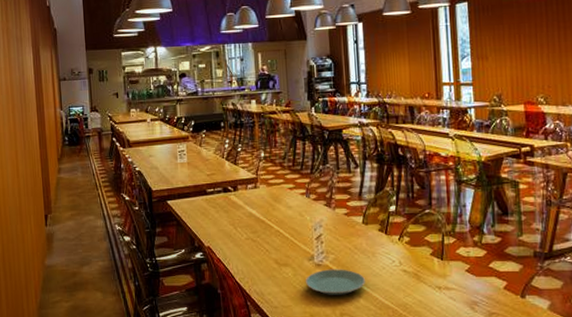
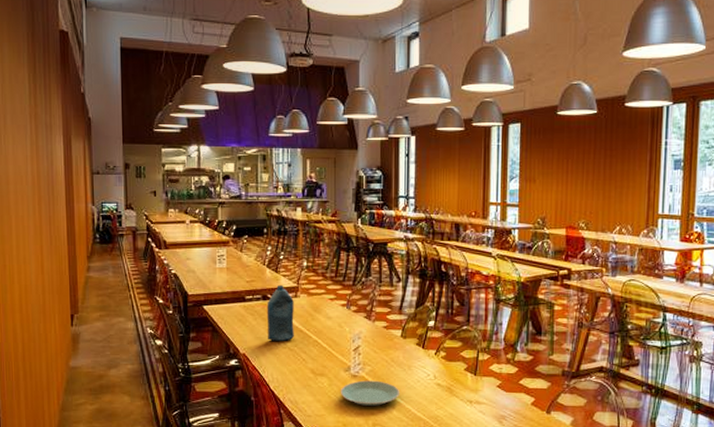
bottle: none [228,176,256,234] -> present [267,284,294,342]

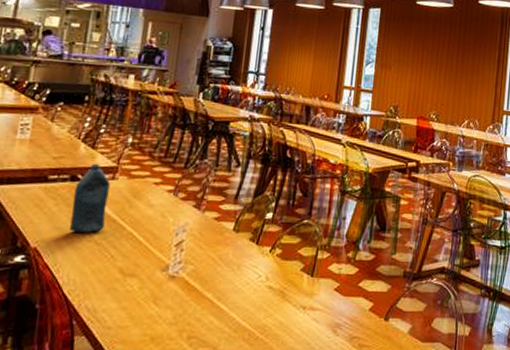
plate: present [341,380,399,406] -> none [153,282,224,314]

